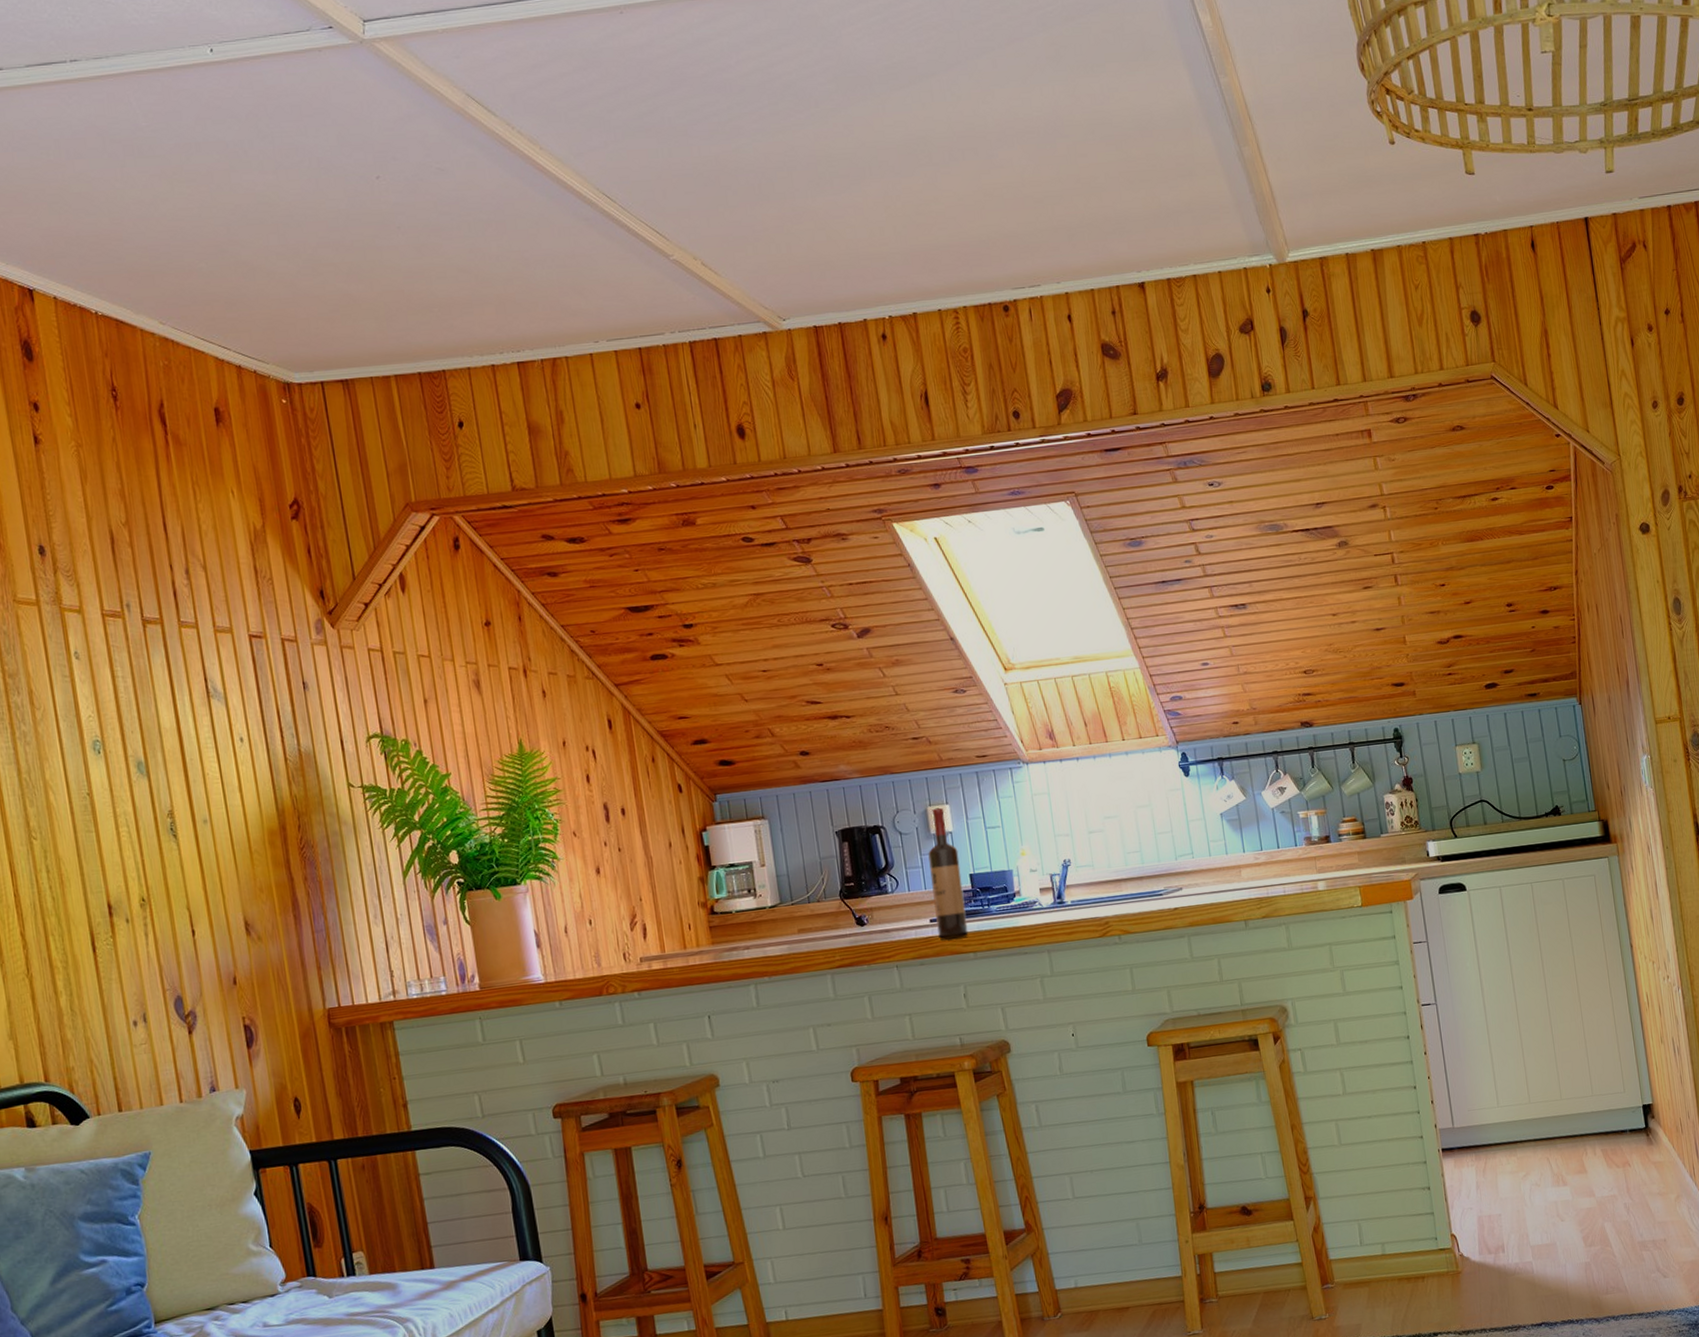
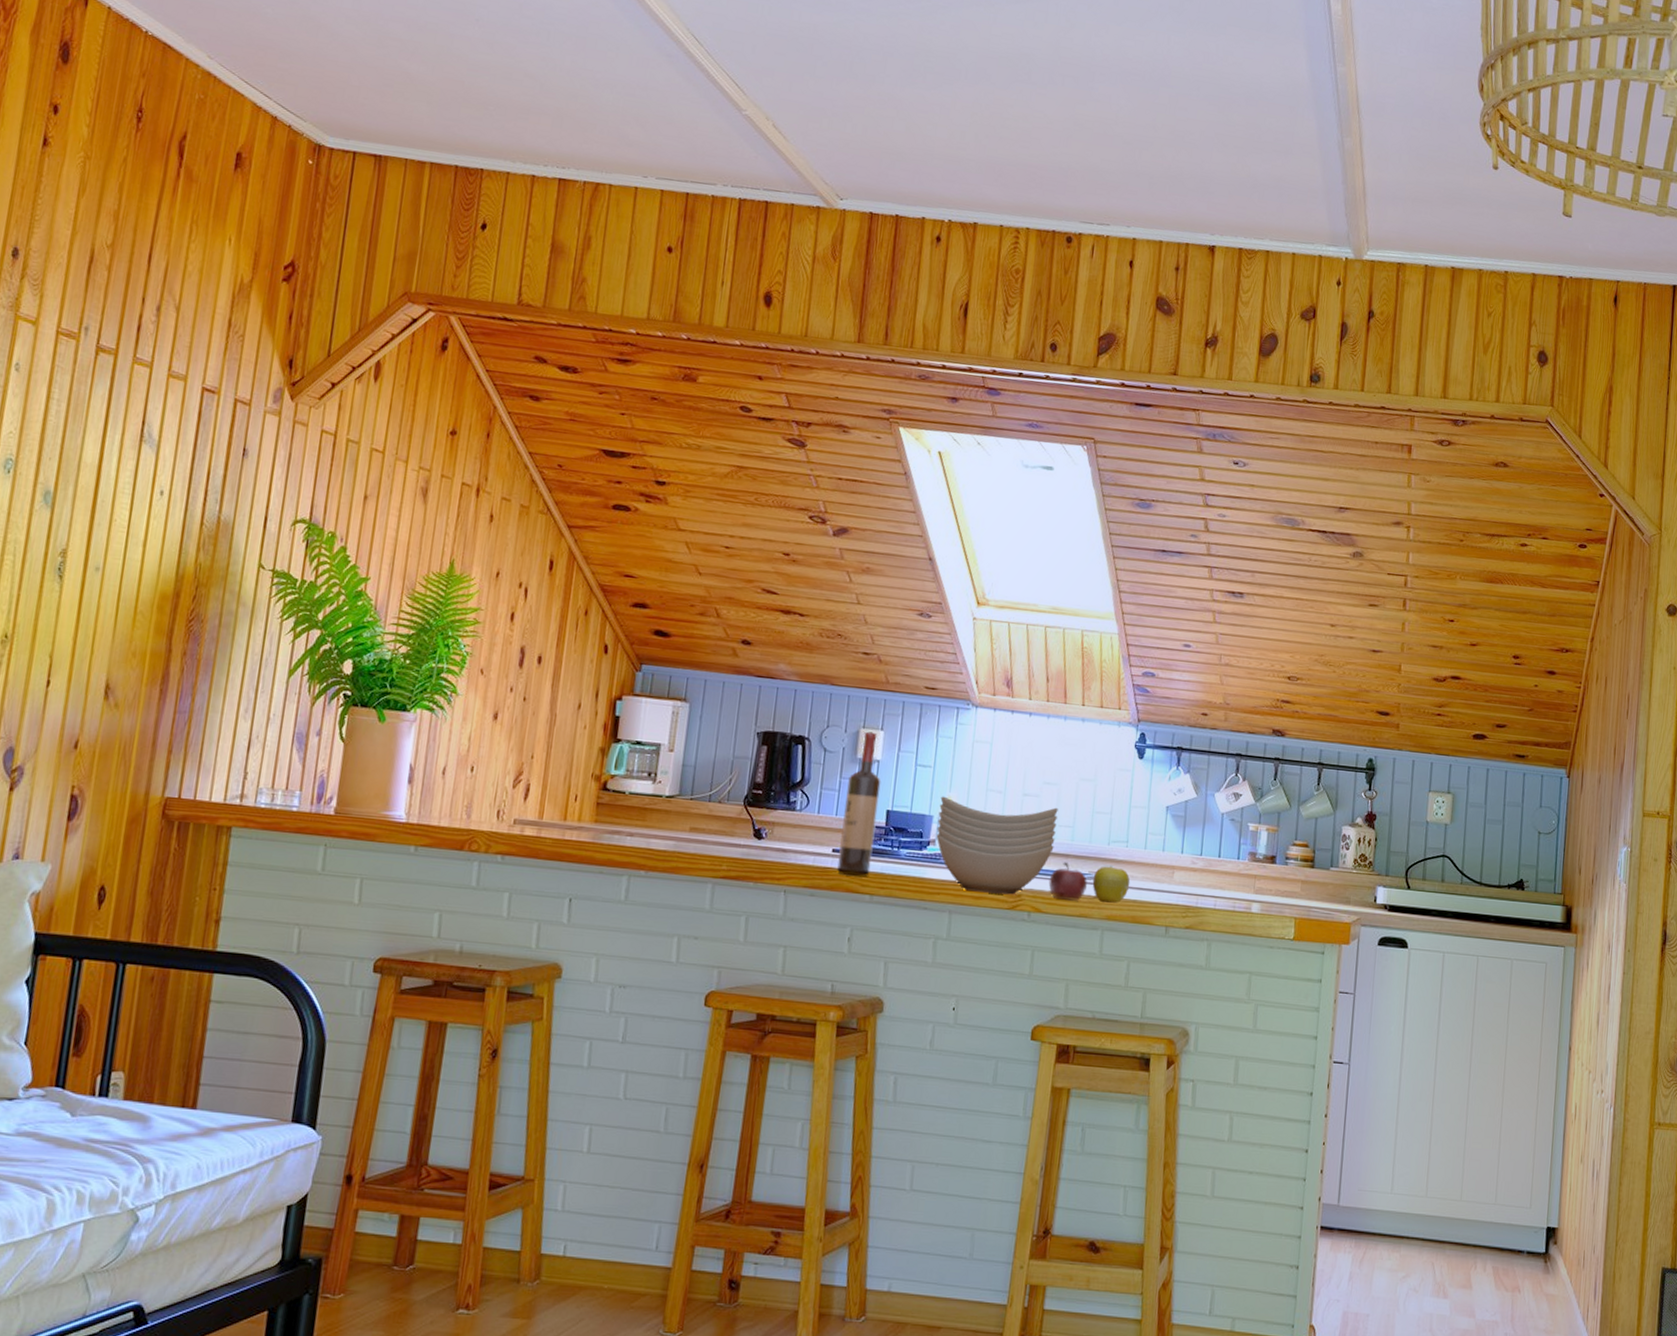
bowl: none [1015,837,1128,929] -> present [936,796,1058,895]
fruit: none [1130,884,1166,918] -> present [1048,862,1087,901]
fruit: none [1169,878,1204,913] -> present [1092,866,1130,904]

